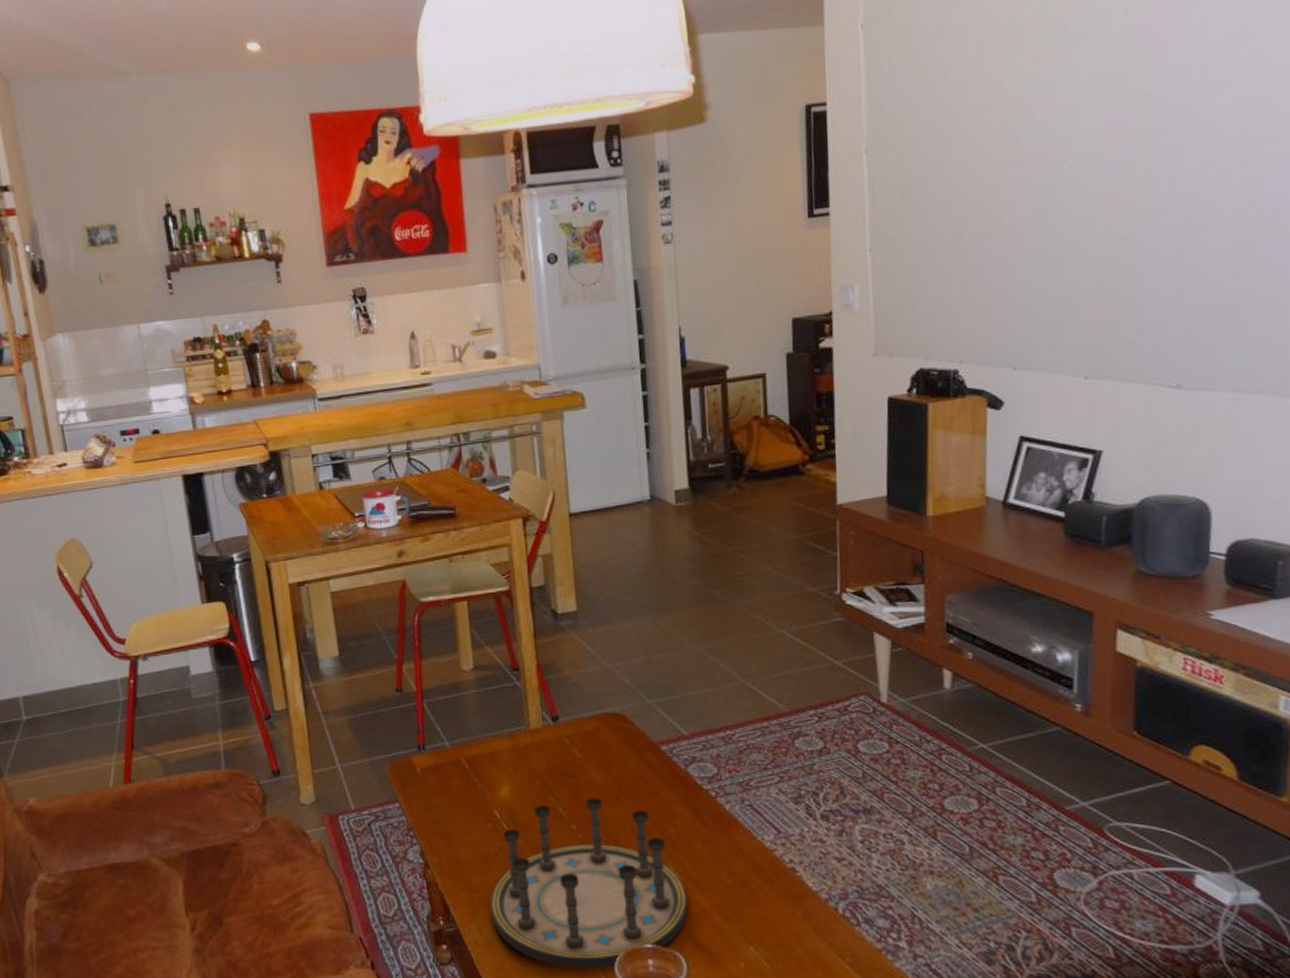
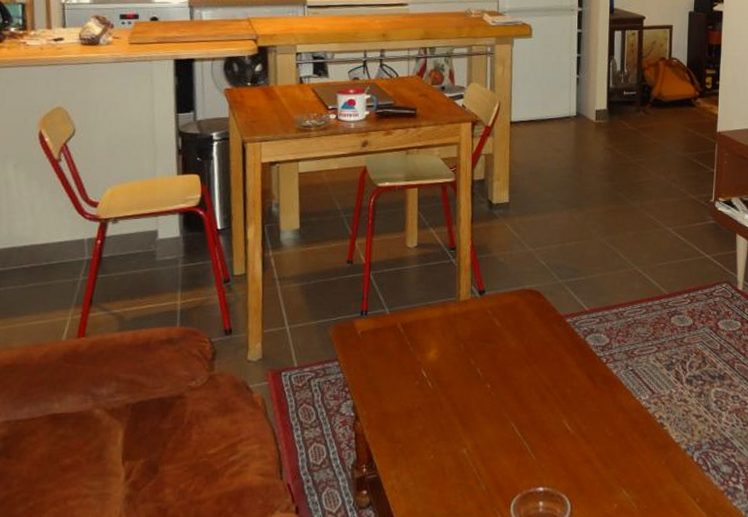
board game: present [491,798,688,969] -> none [410,361,576,511]

